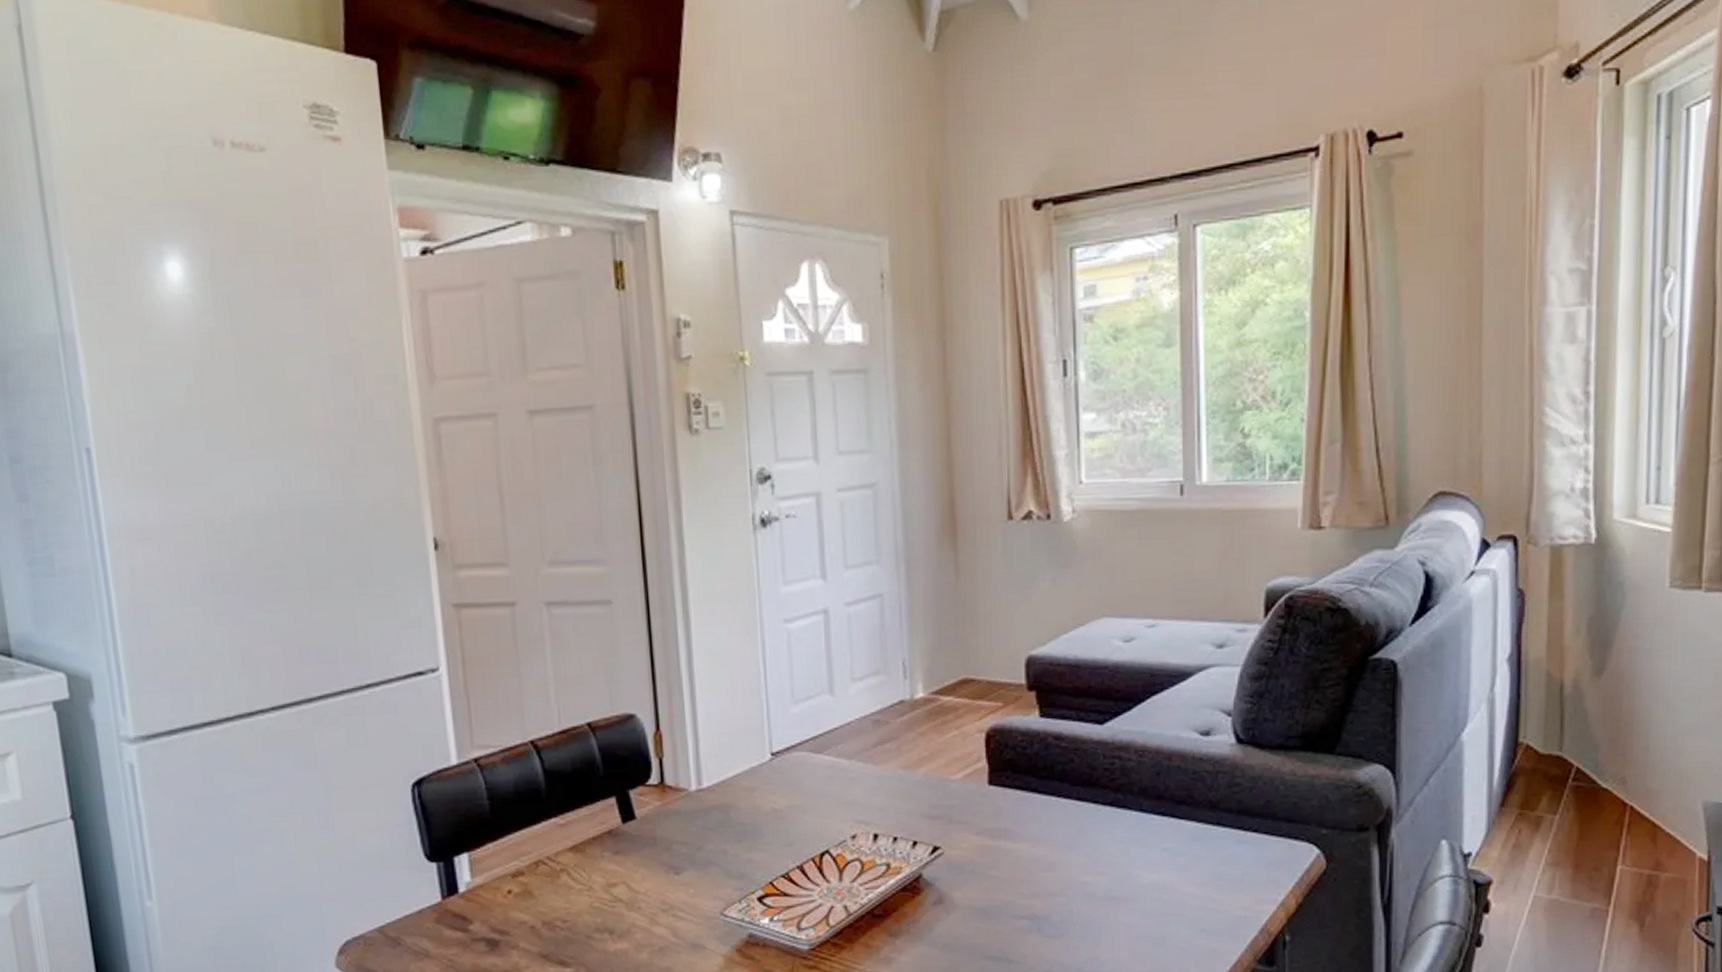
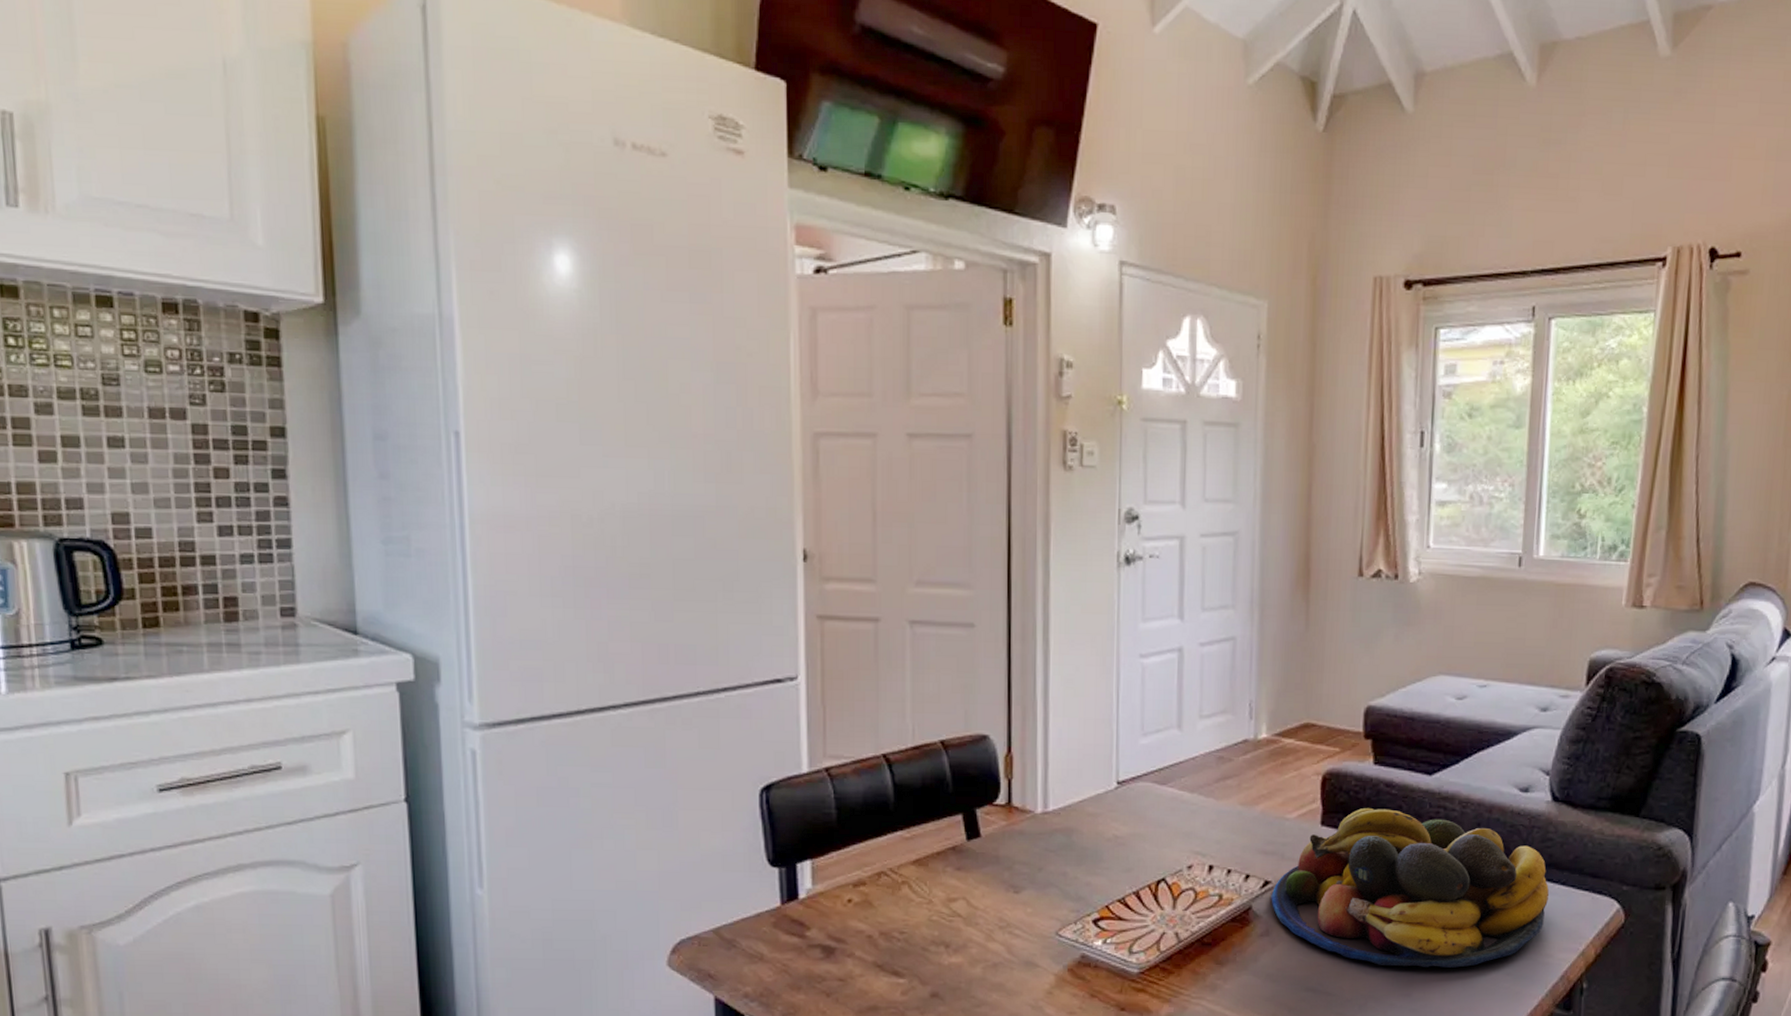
fruit bowl: none [941,763,1240,929] -> present [1271,807,1549,968]

